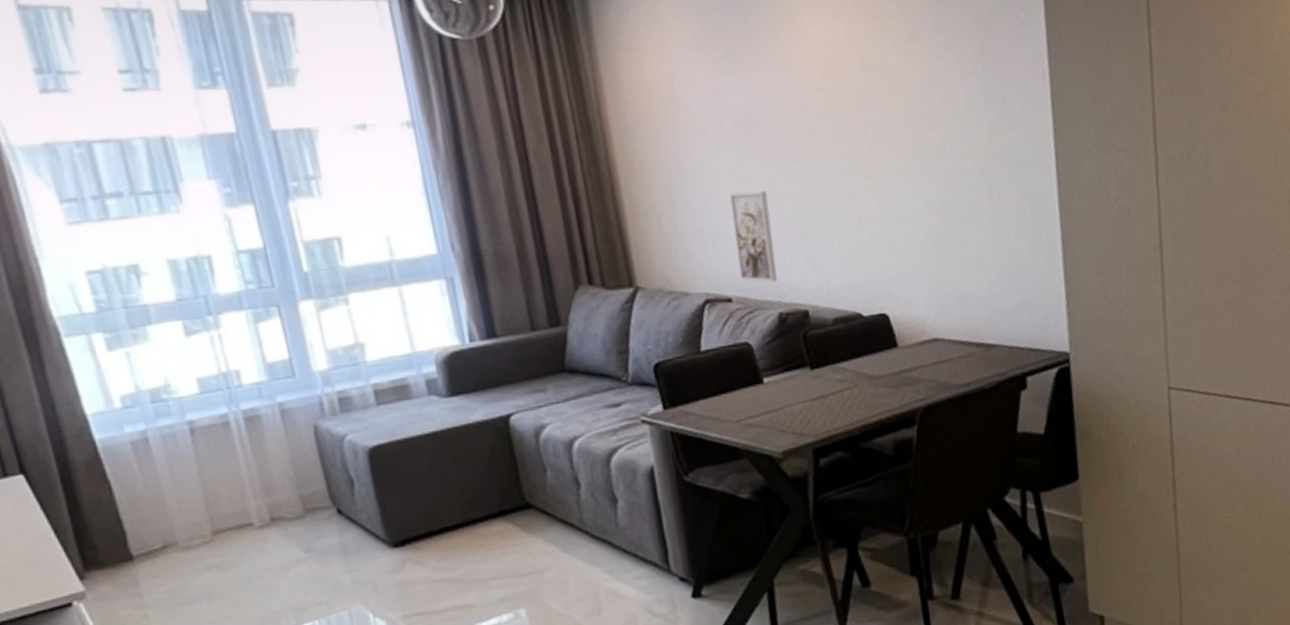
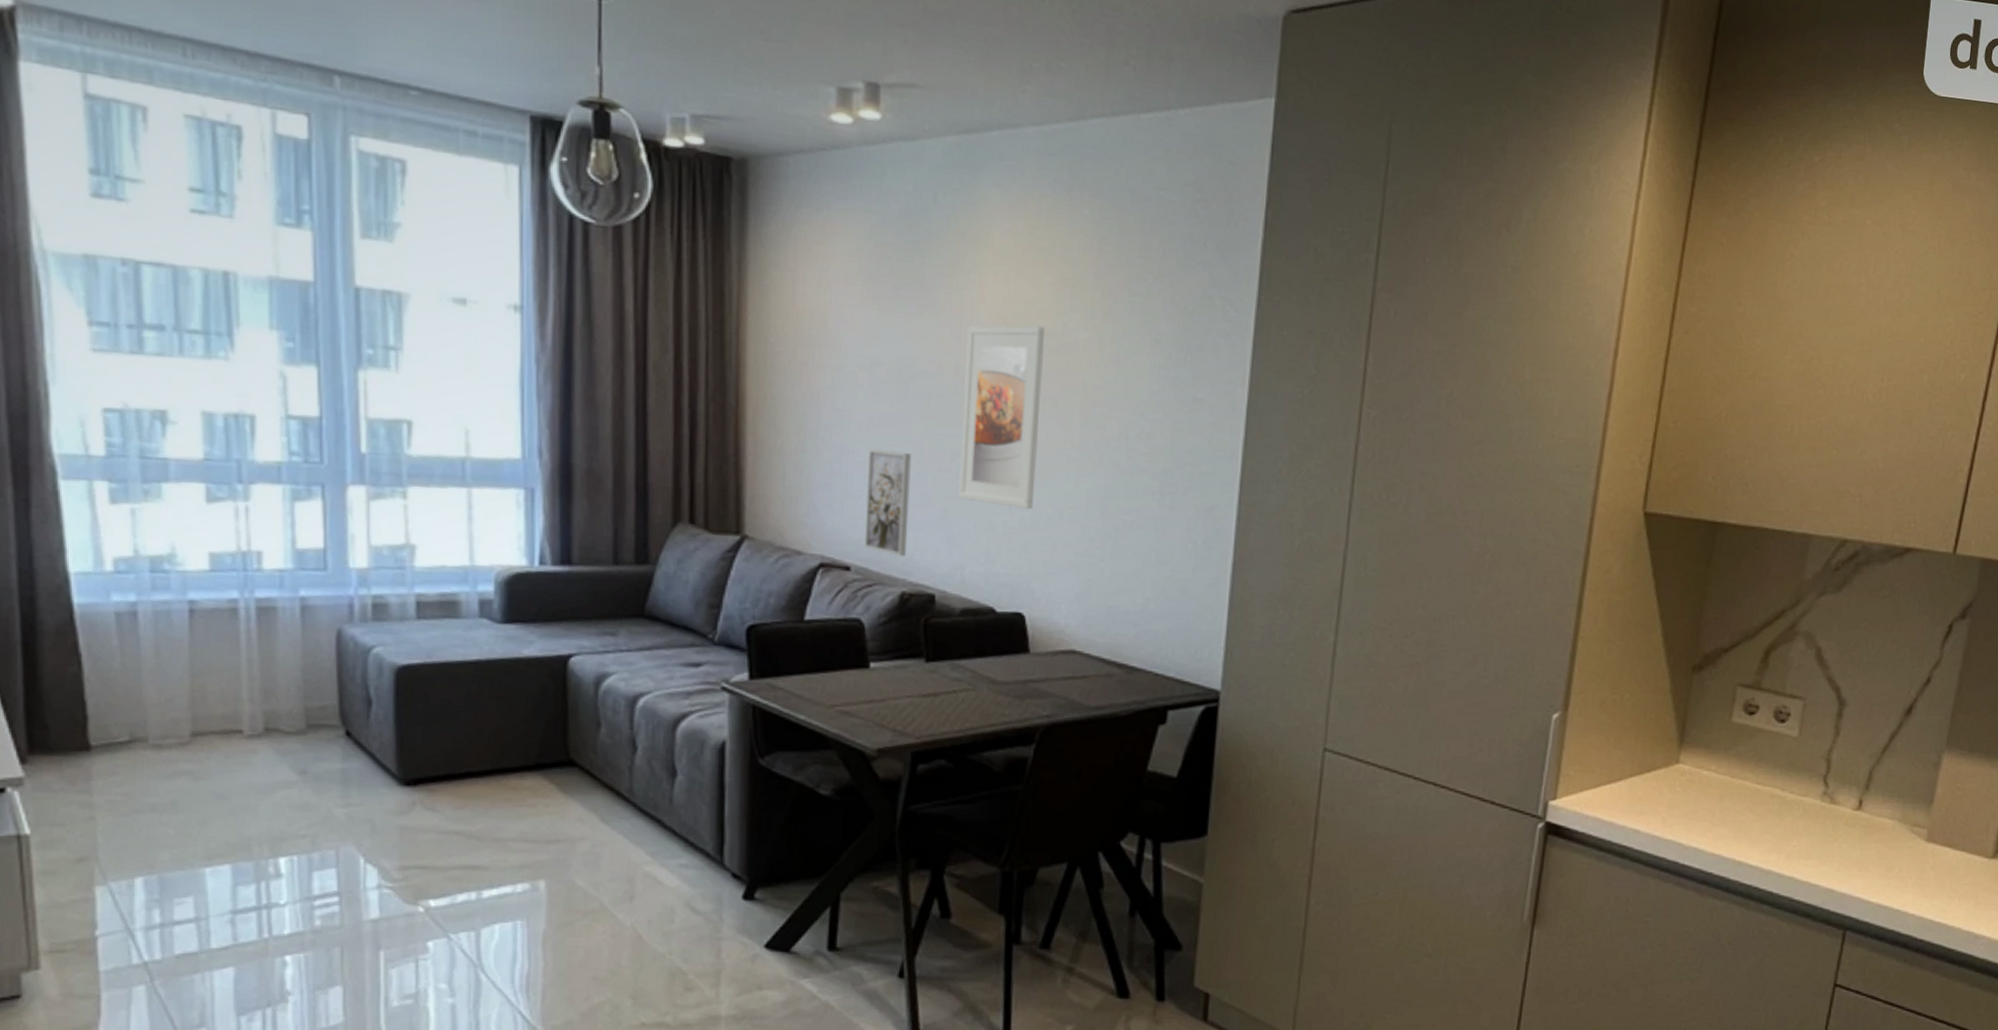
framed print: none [795,59,879,223] -> present [958,325,1045,509]

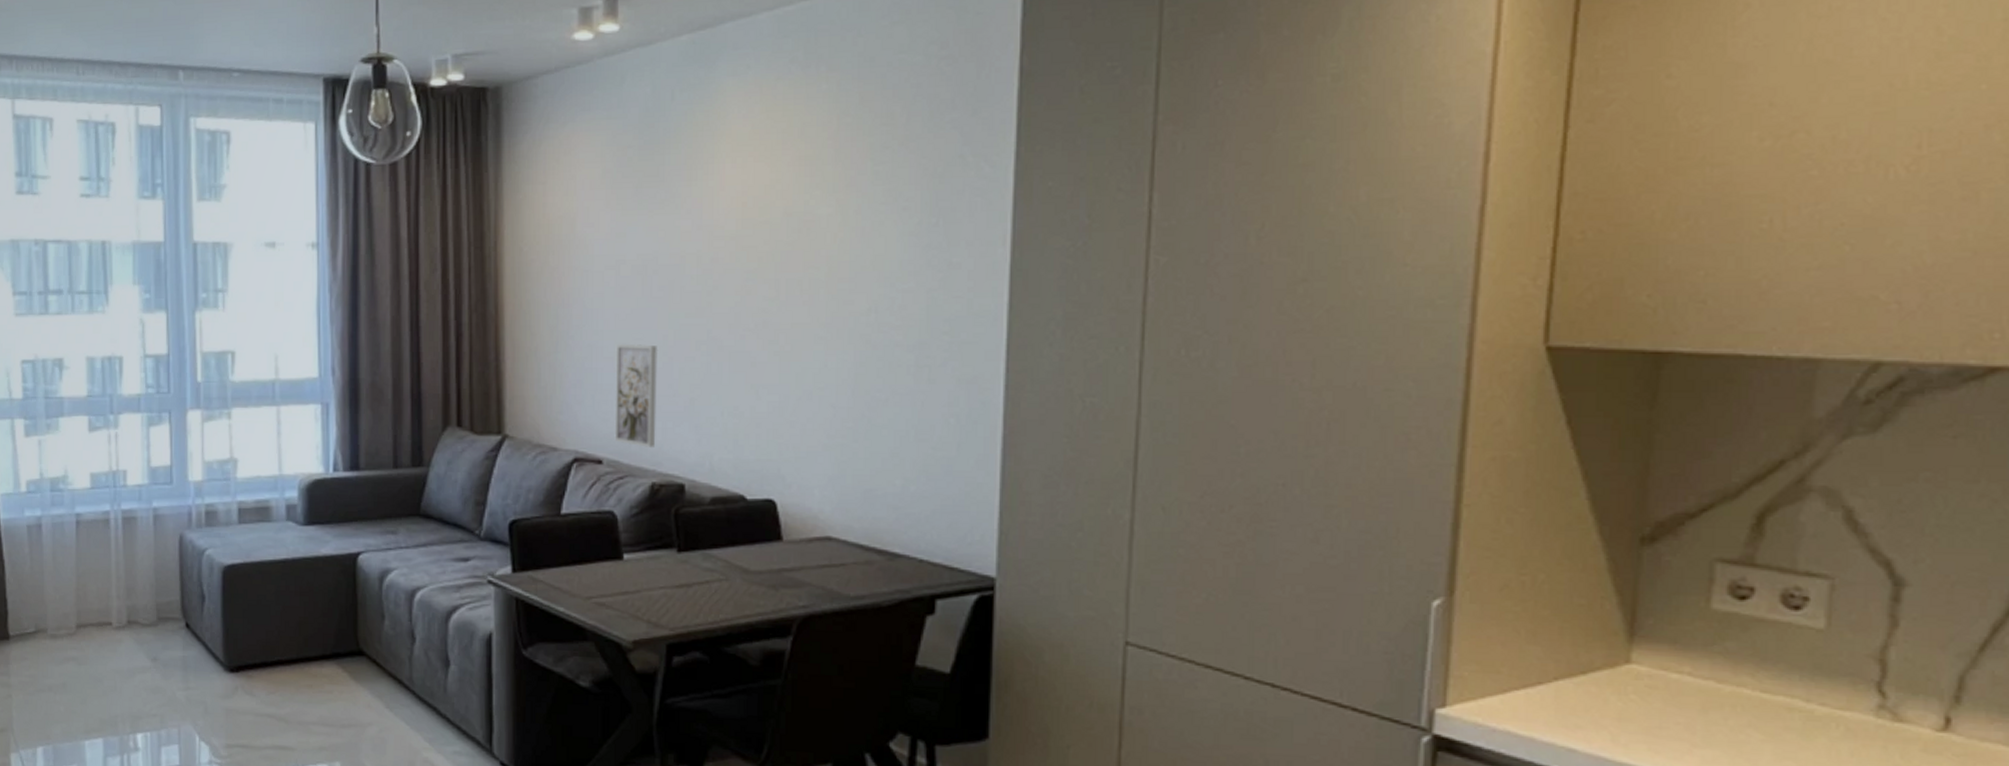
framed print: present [958,325,1045,509] -> none [705,207,786,392]

